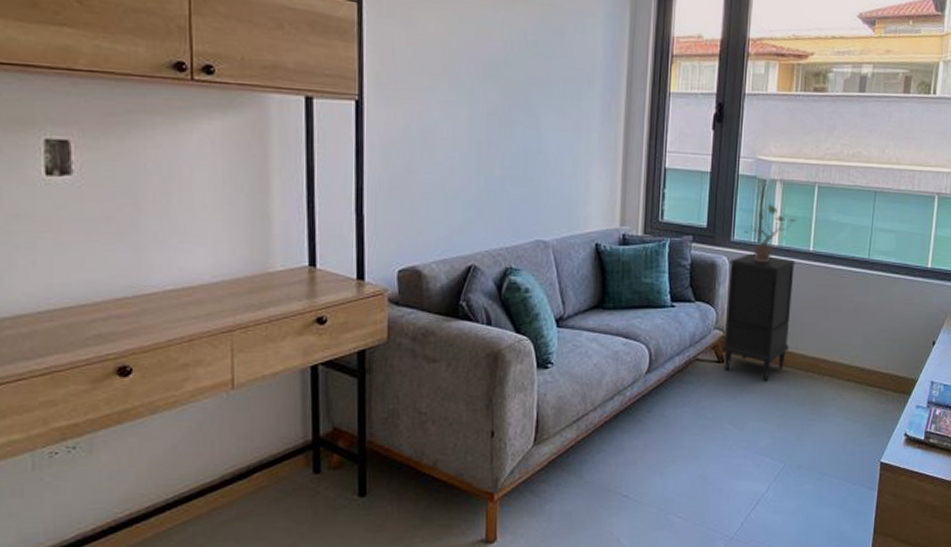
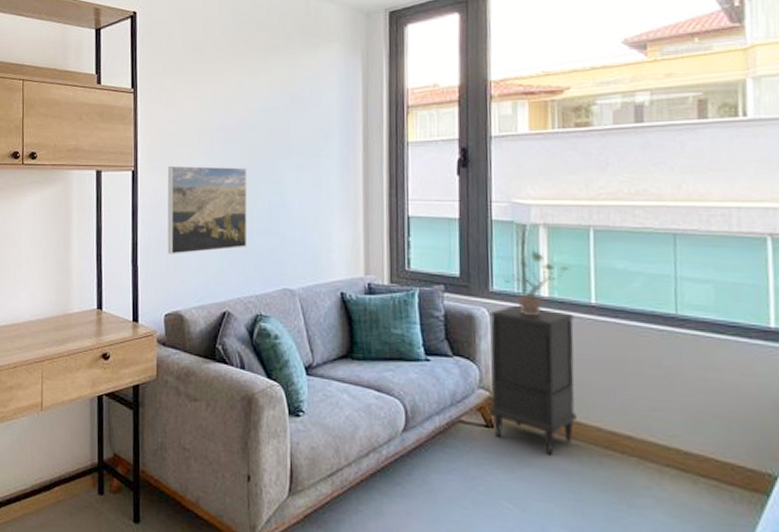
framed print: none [402,98,501,202] -> present [167,166,247,254]

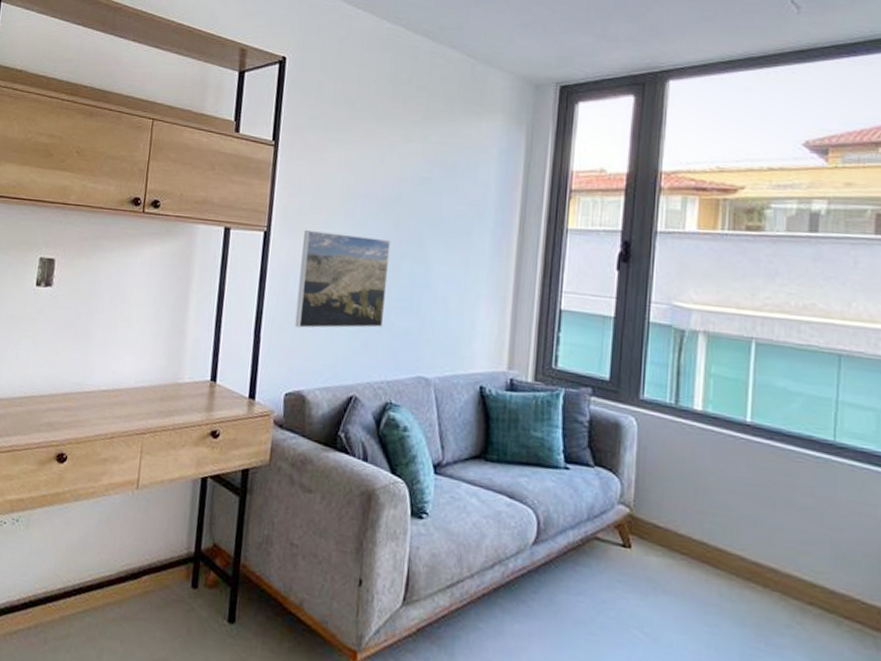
nightstand: present [489,305,577,456] -> none [628,416,728,584]
potted plant: present [505,251,570,316] -> none [657,359,728,431]

